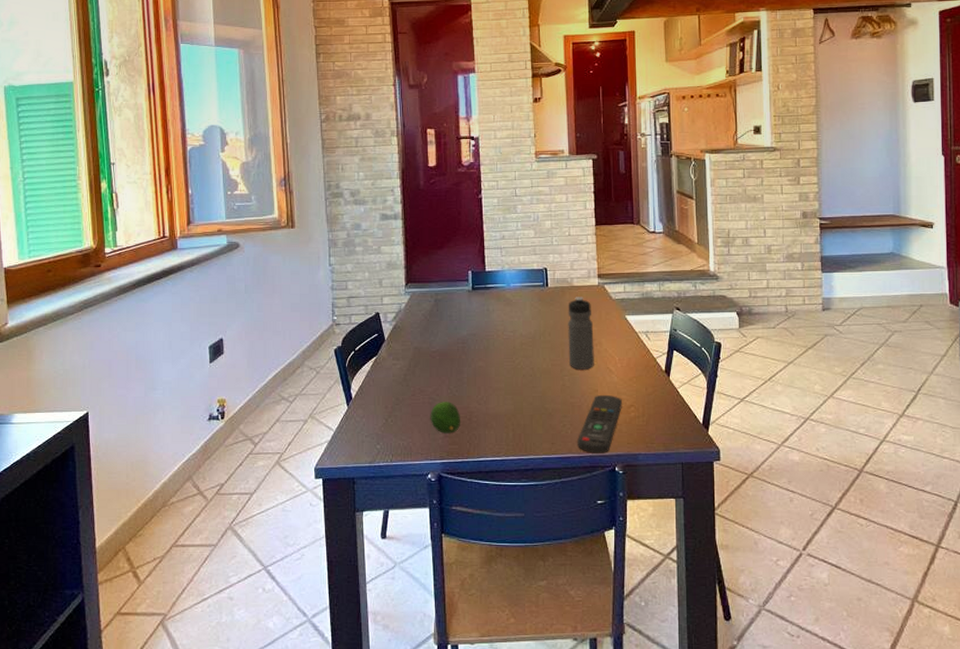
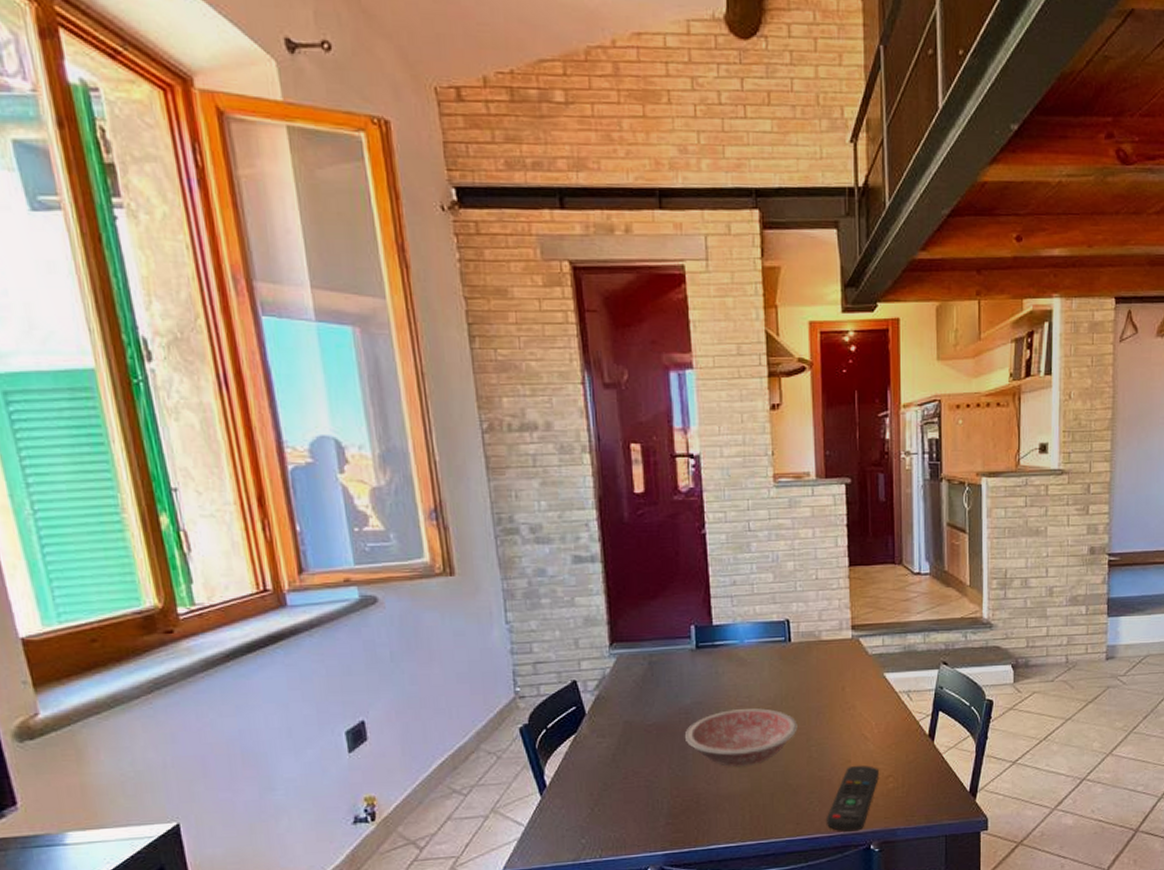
fruit: present [430,402,460,433] -> none [647,783,685,821]
bowl: none [461,340,553,390] -> present [684,707,798,767]
water bottle: present [568,297,594,370] -> none [815,653,847,738]

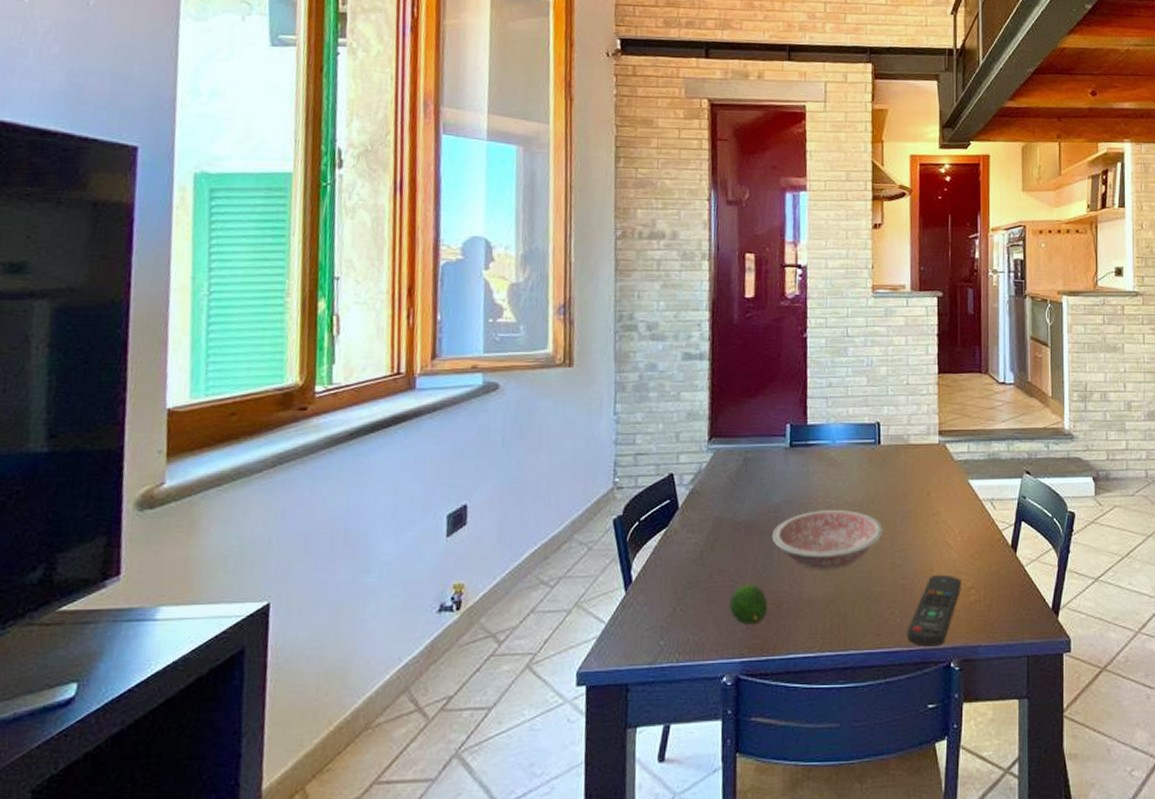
fruit: none [647,783,685,821] -> present [729,585,767,625]

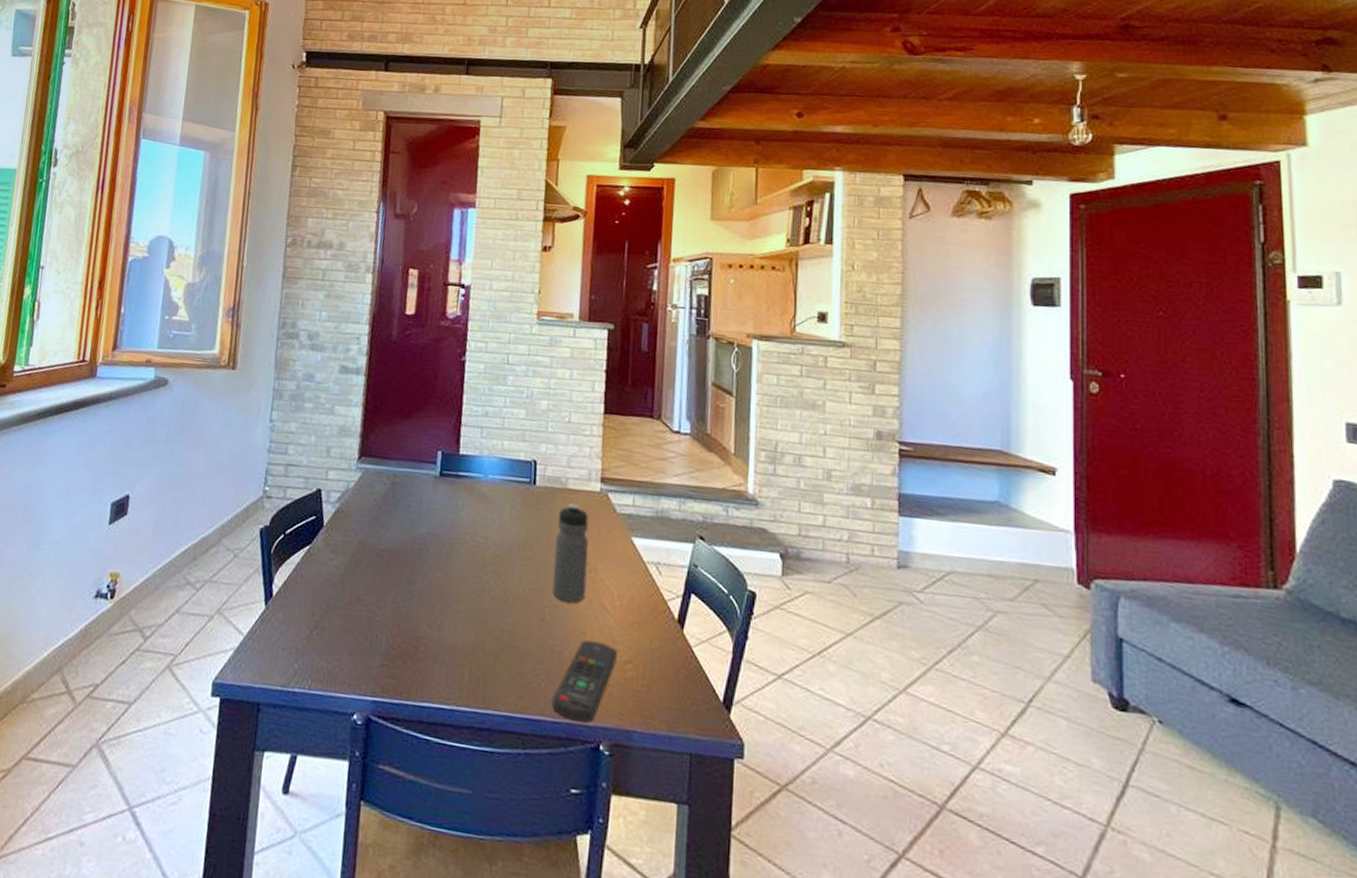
fruit: present [729,585,767,625] -> none [365,617,405,663]
bowl: present [771,509,883,569] -> none [414,548,533,616]
water bottle: none [901,457,932,544] -> present [552,503,589,603]

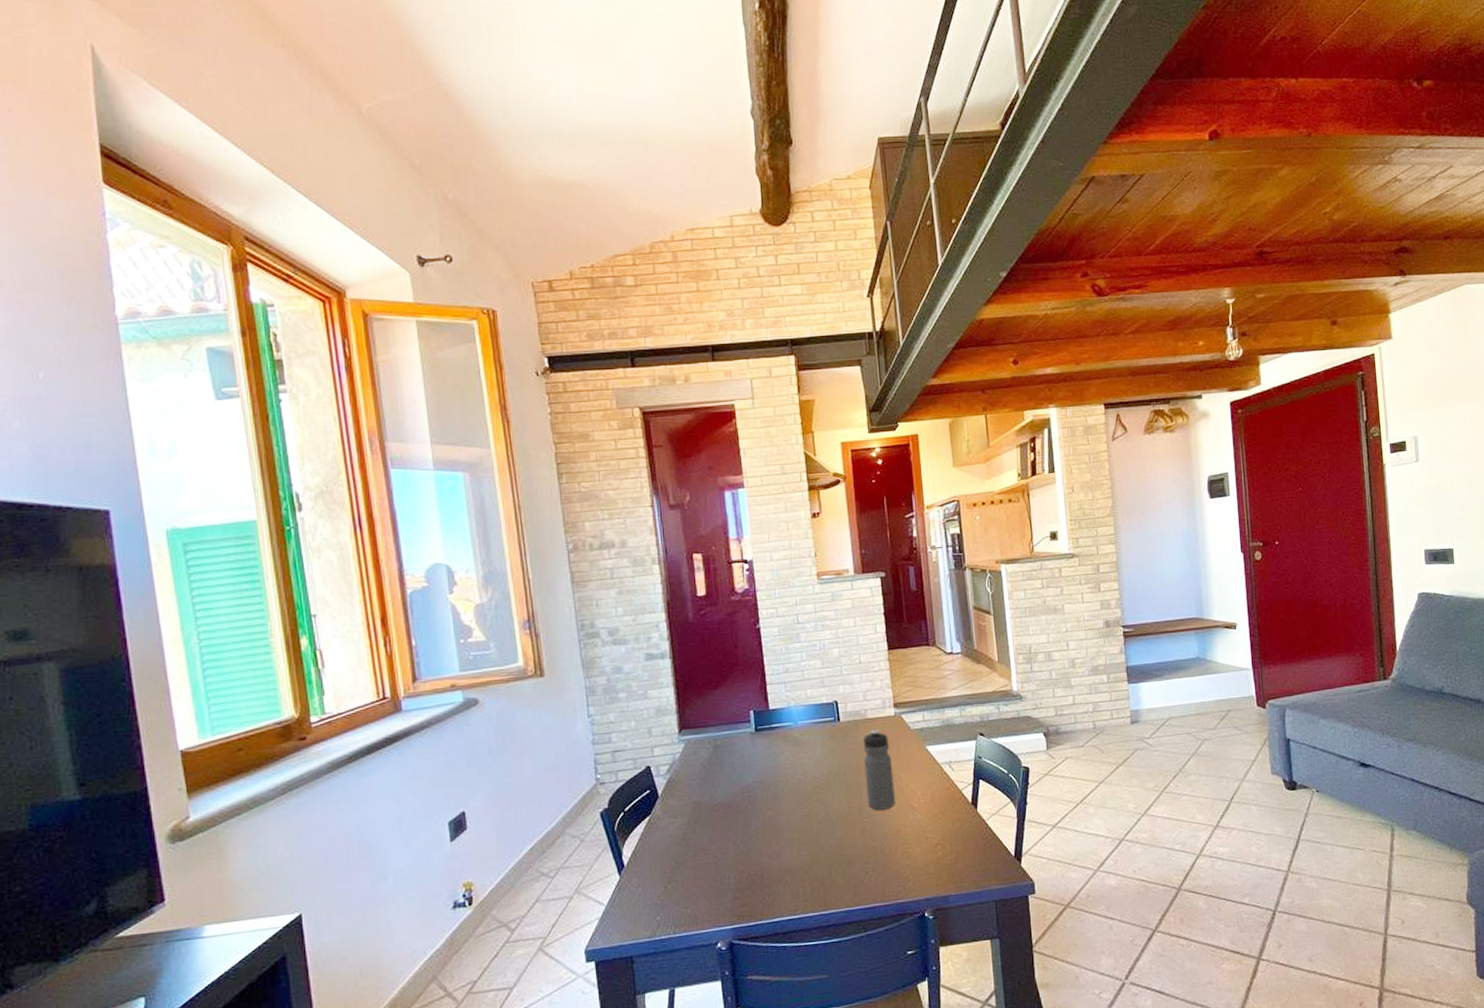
remote control: present [552,640,617,723] -> none [882,835,928,900]

